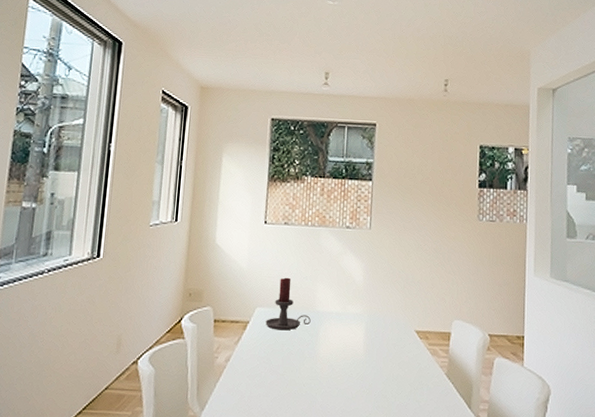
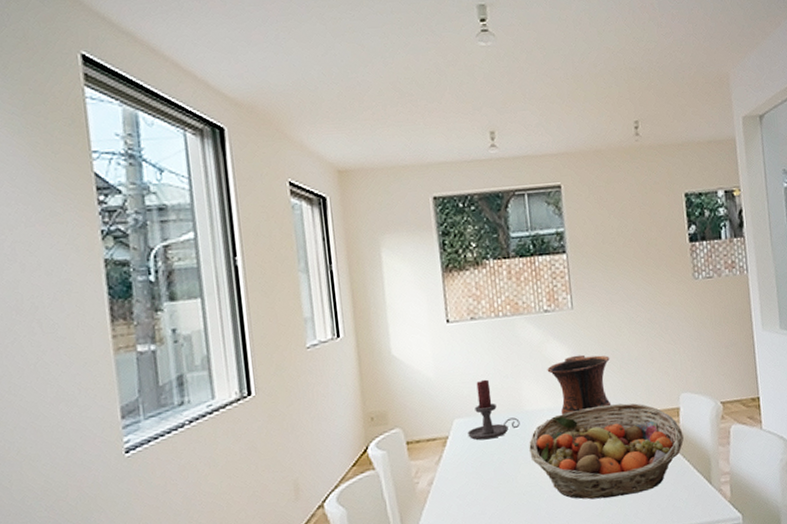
fruit basket: none [315,317,451,405] -> present [529,403,684,500]
vase: none [341,270,396,329] -> present [547,354,612,419]

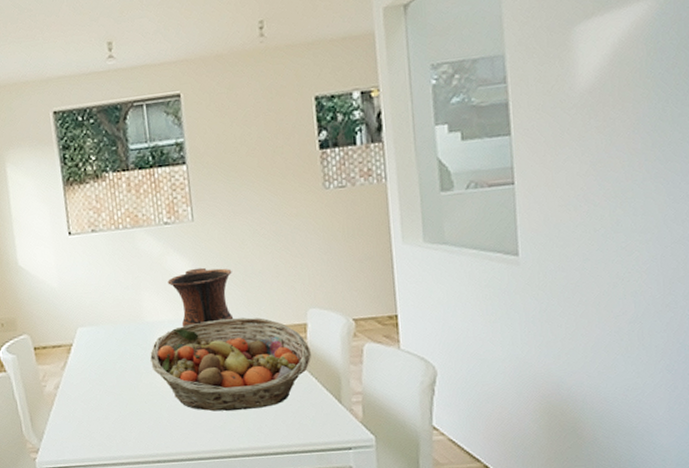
candle holder: present [467,379,520,440] -> none [90,290,141,349]

